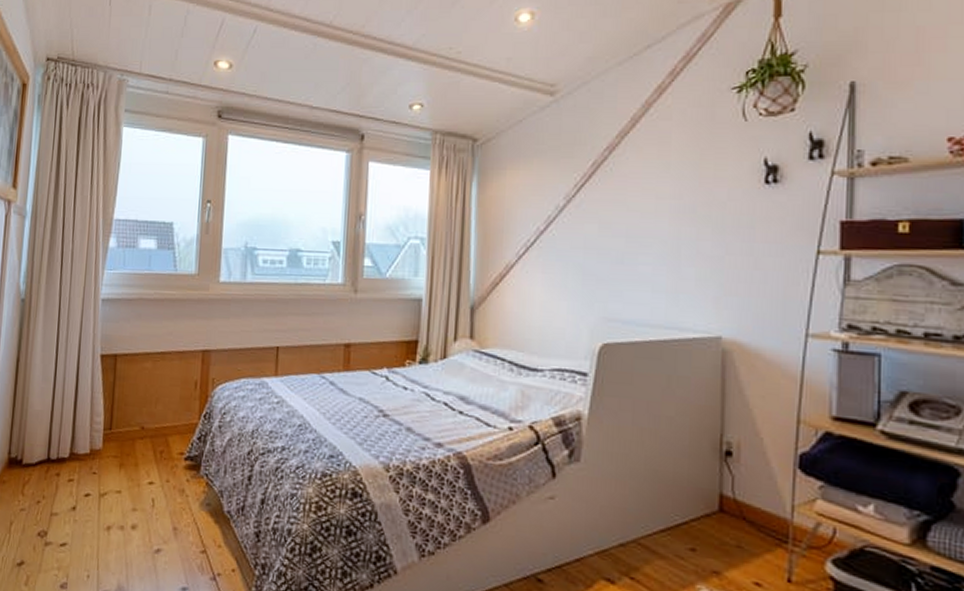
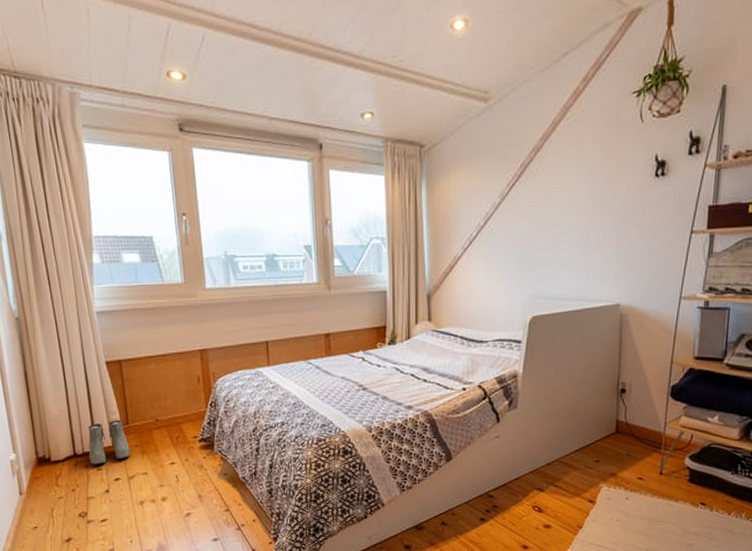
boots: none [62,423,108,475] -> present [87,420,131,465]

